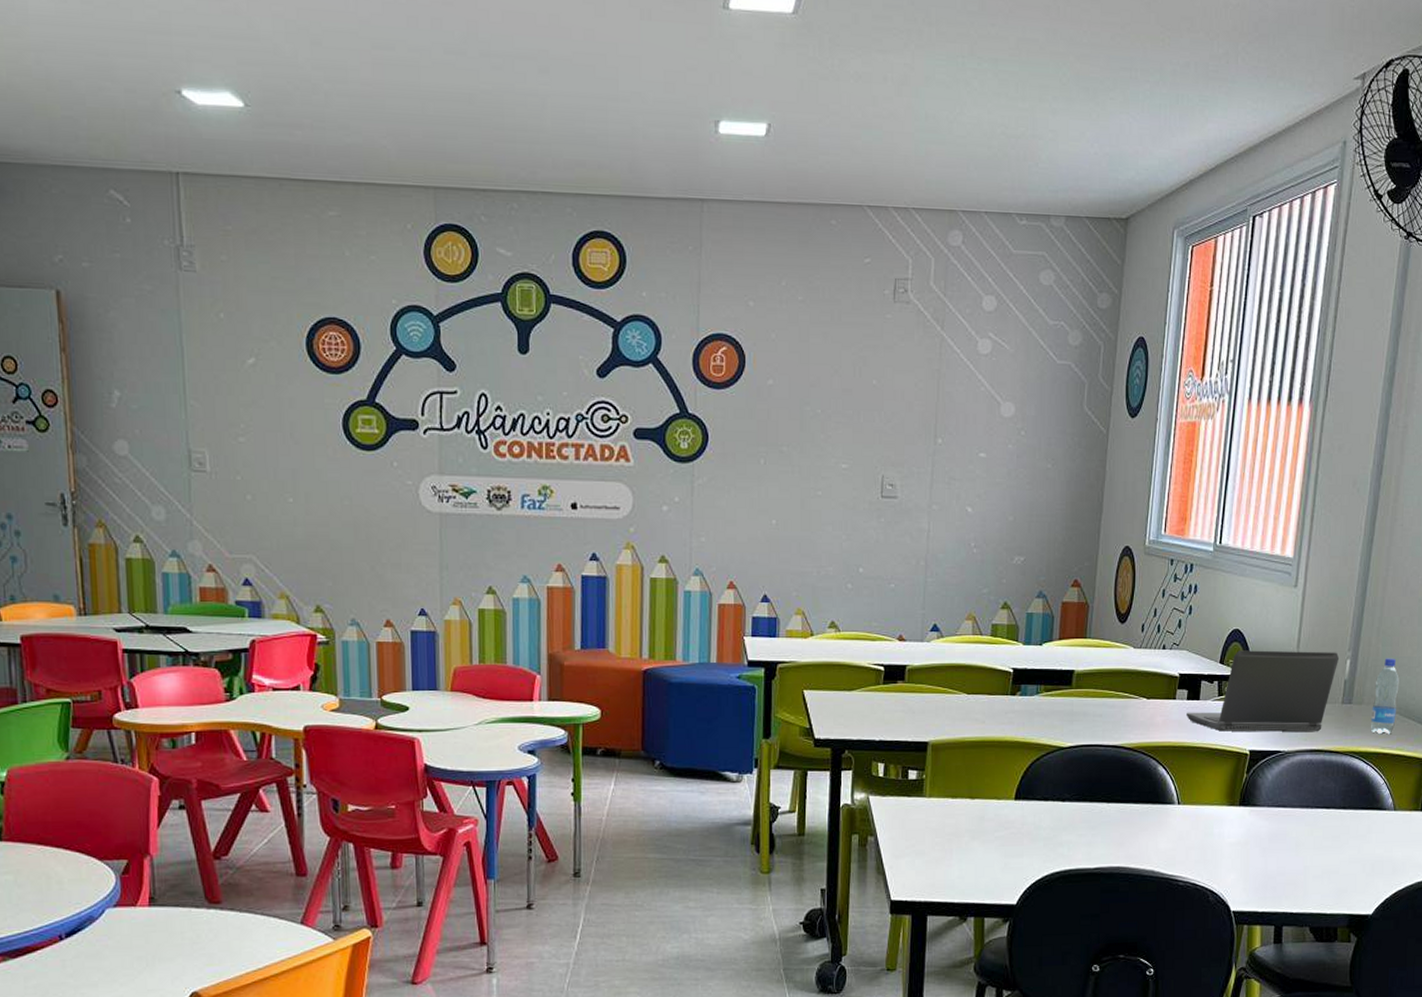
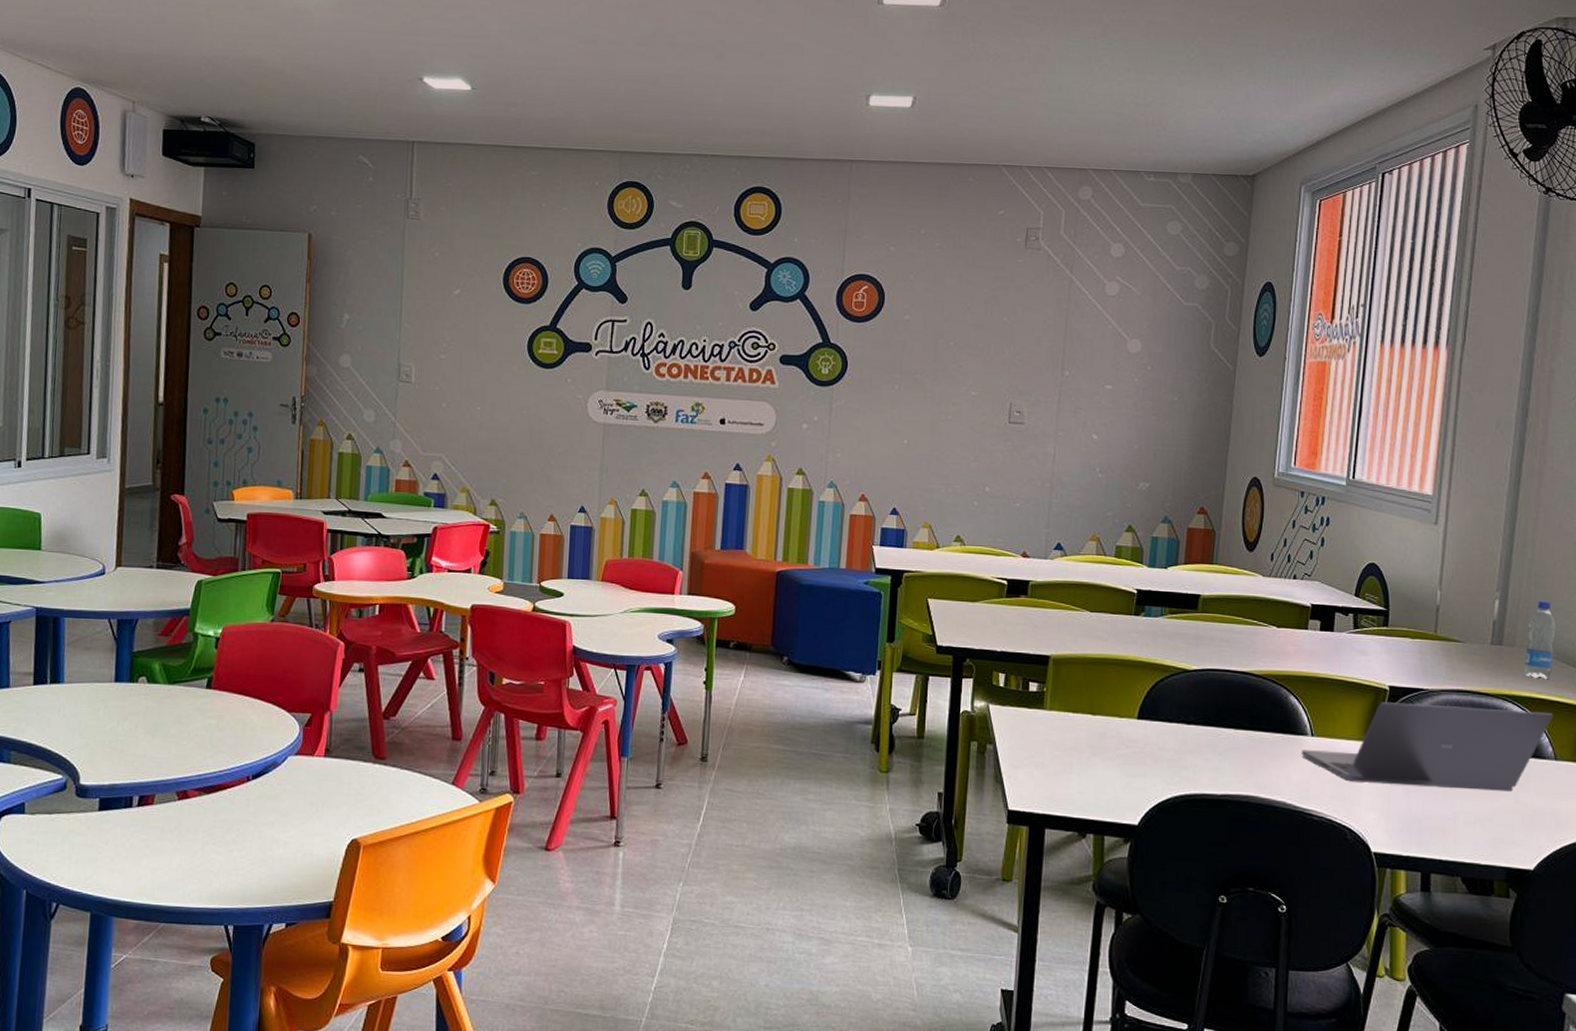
laptop: none [1168,765,1394,845] -> present [1301,702,1553,792]
laptop computer: present [1187,650,1339,733] -> none [1320,584,1486,672]

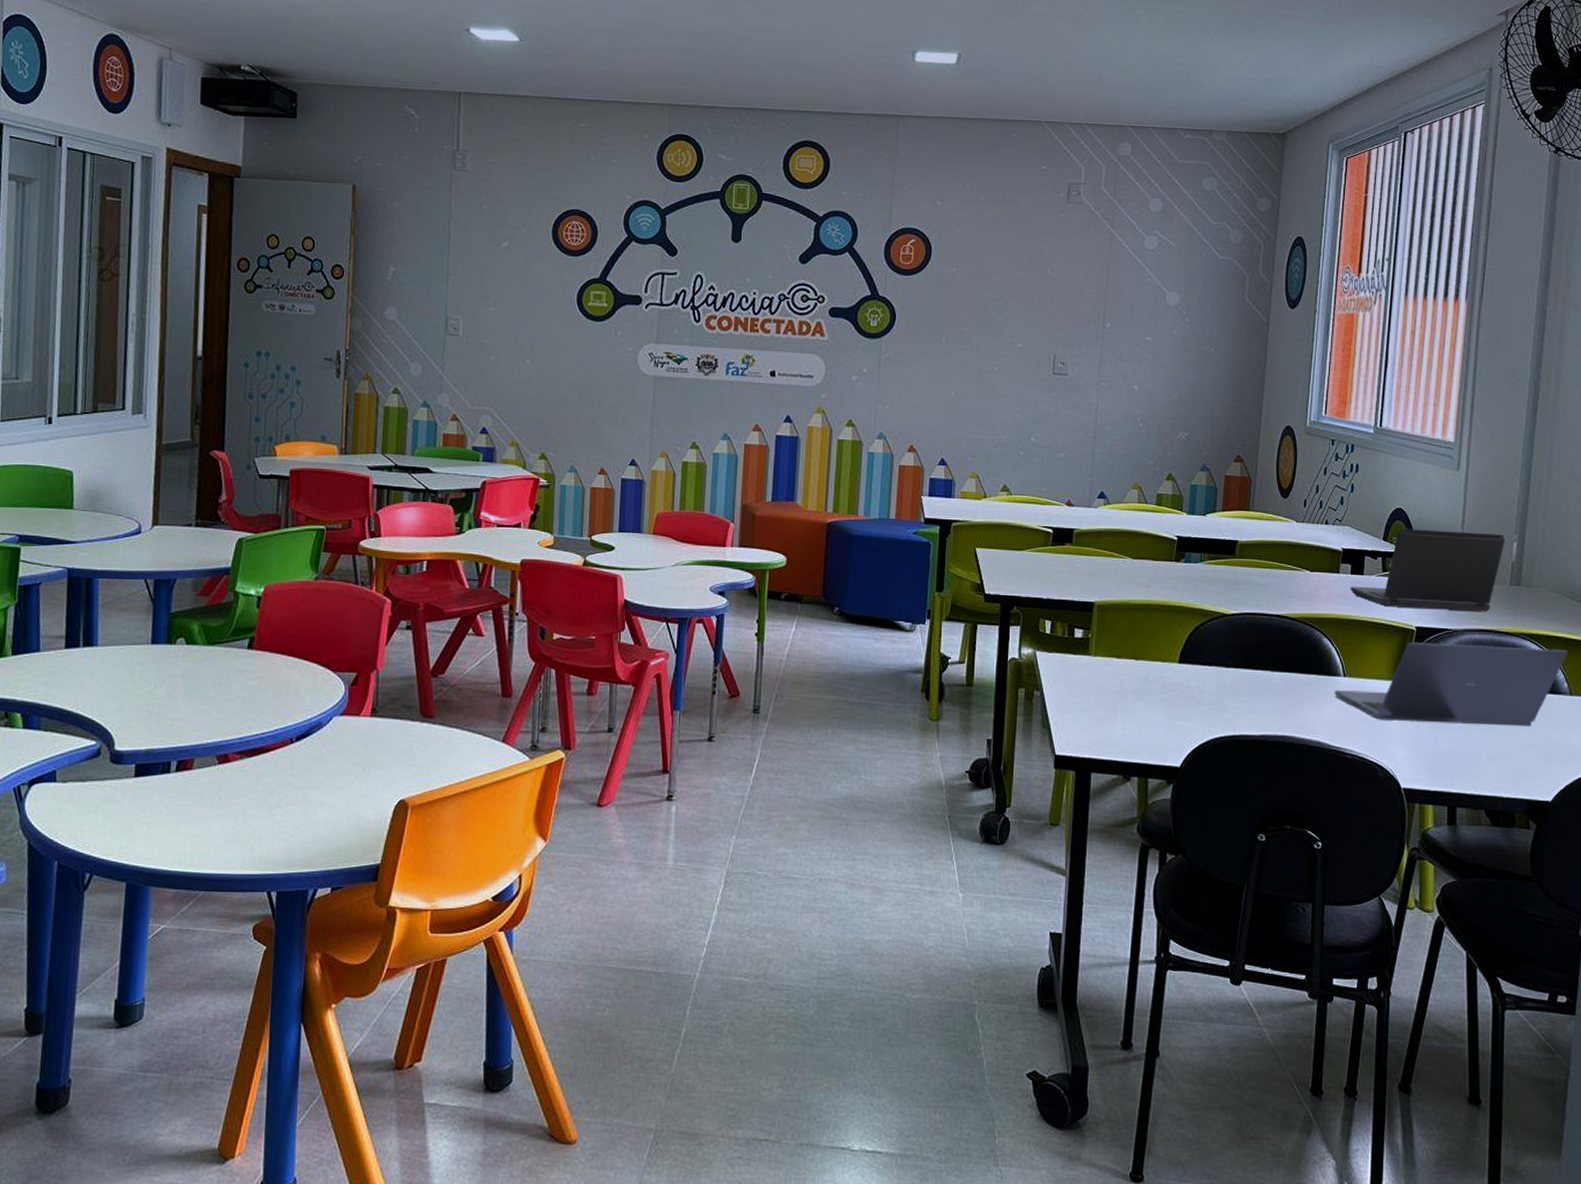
laptop computer: none [1320,584,1486,672] -> present [1351,529,1505,612]
bottle: present [1524,600,1556,680] -> none [1541,542,1569,618]

